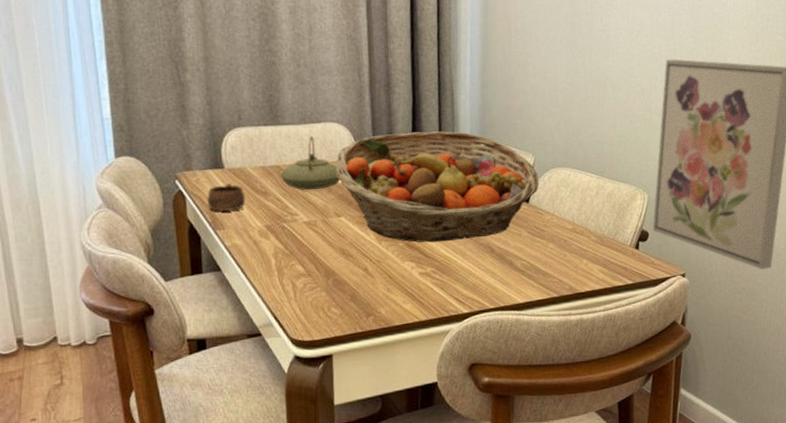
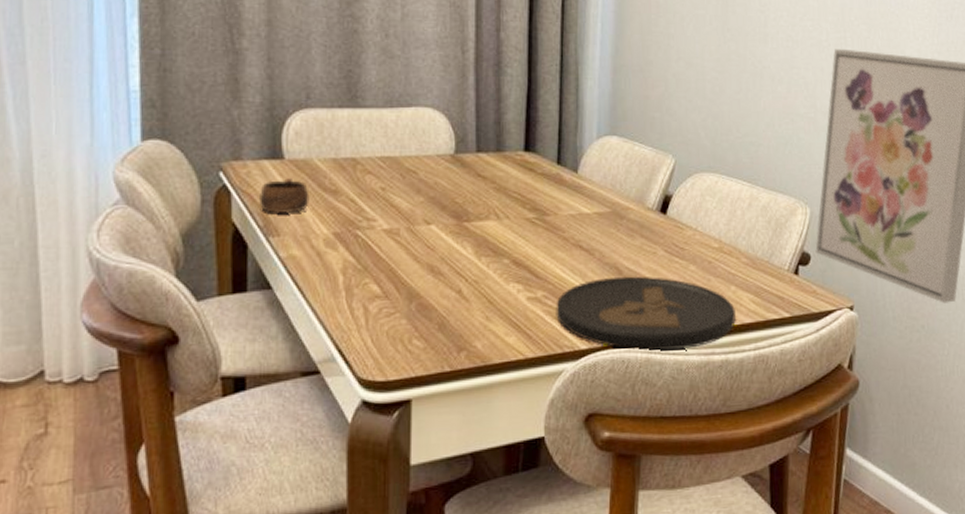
teapot: present [280,135,341,190] -> none [355,122,434,190]
fruit basket: present [336,131,540,243] -> none [428,123,680,260]
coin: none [442,253,588,313] -> present [556,276,736,351]

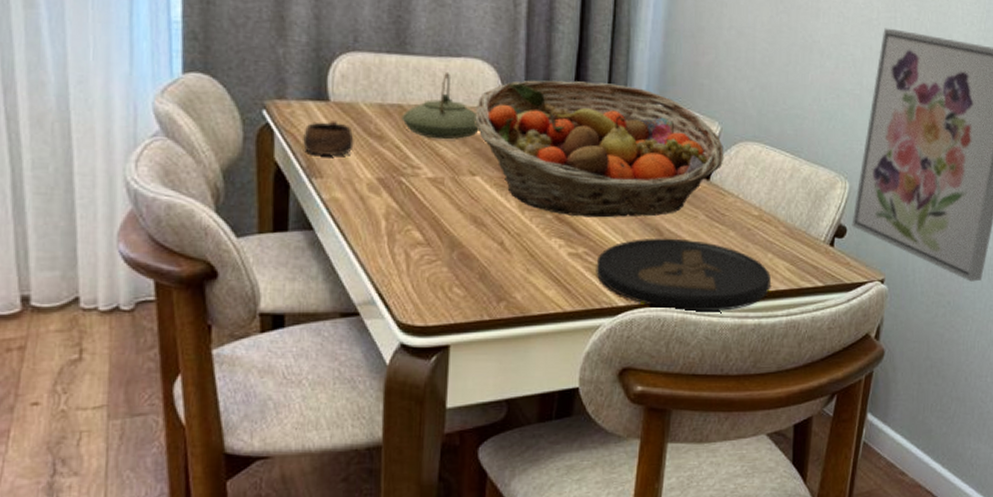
teapot: none [355,122,434,190] -> present [401,71,481,140]
fruit basket: none [428,123,680,260] -> present [475,80,725,218]

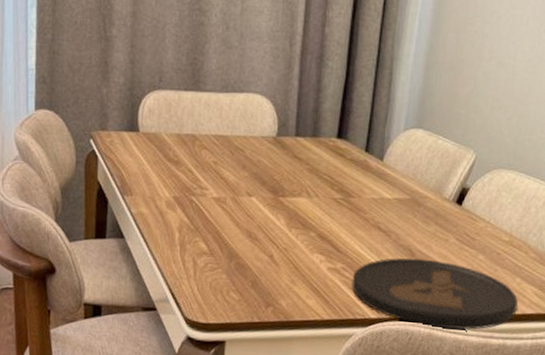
cup: present [301,119,354,157] -> none [118,147,157,178]
teapot: present [401,71,481,140] -> none [194,105,258,165]
fruit basket: present [475,80,725,218] -> none [253,111,478,238]

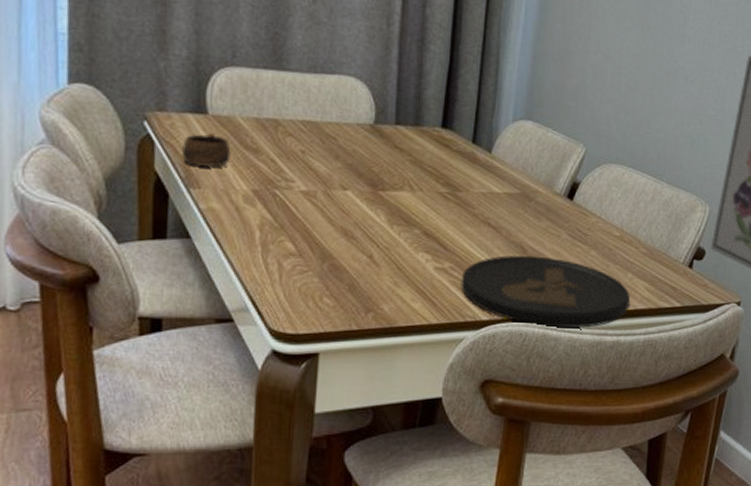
cup: none [118,147,157,178] -> present [181,132,231,168]

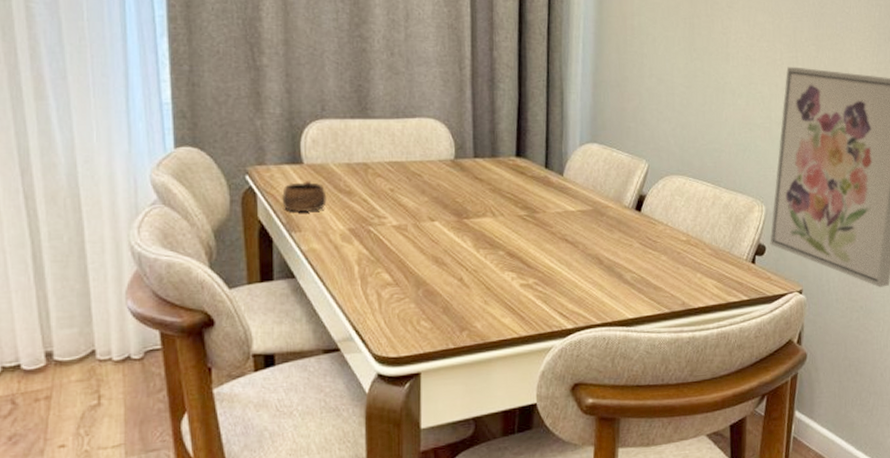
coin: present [461,255,630,329] -> none [545,265,701,330]

